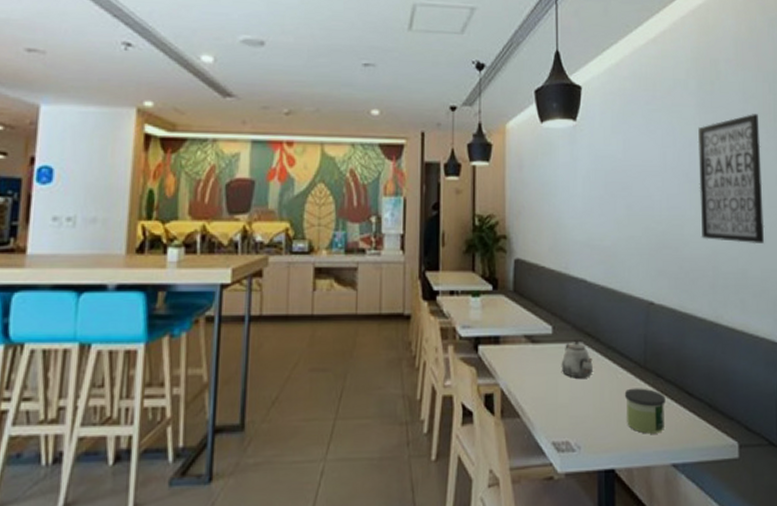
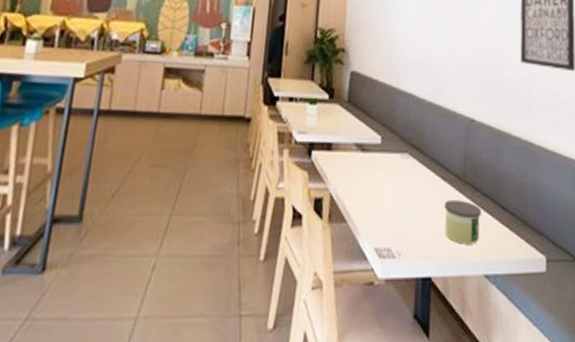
teapot: present [561,340,593,378] -> none [387,151,417,188]

